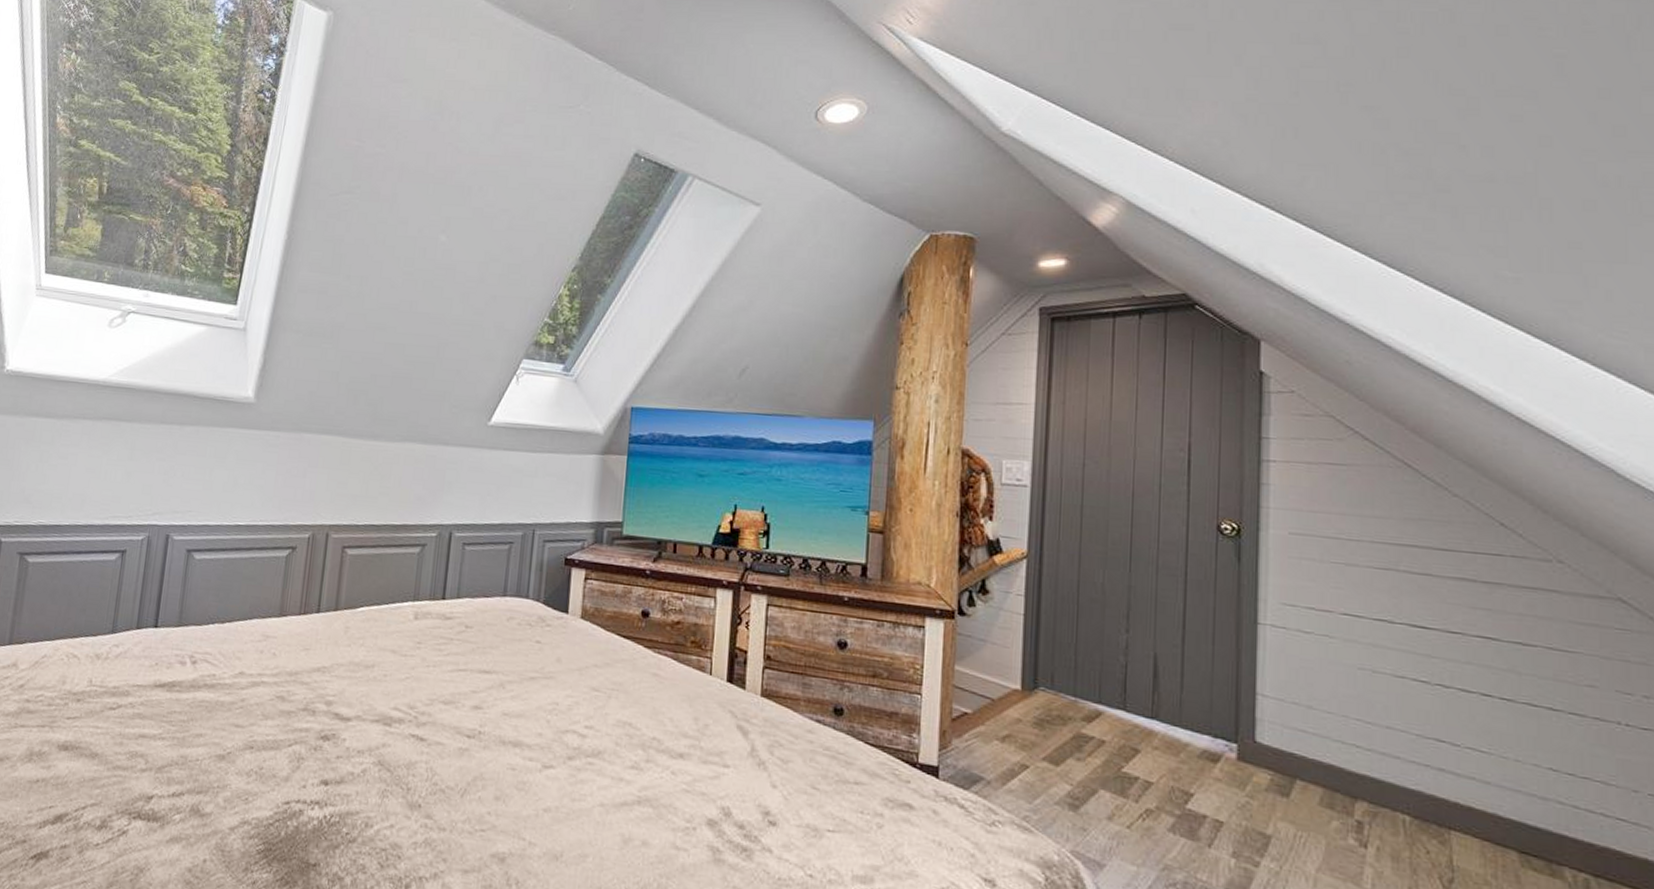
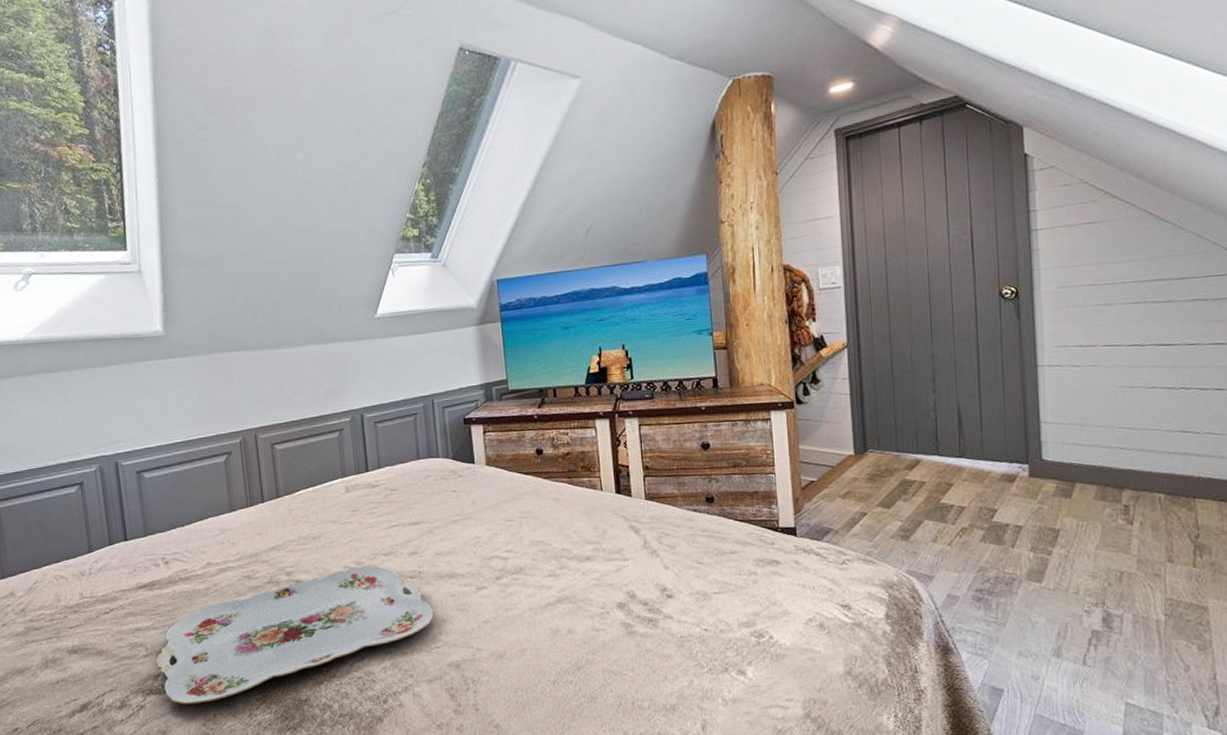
serving tray: none [152,710,486,843] -> present [155,565,434,705]

